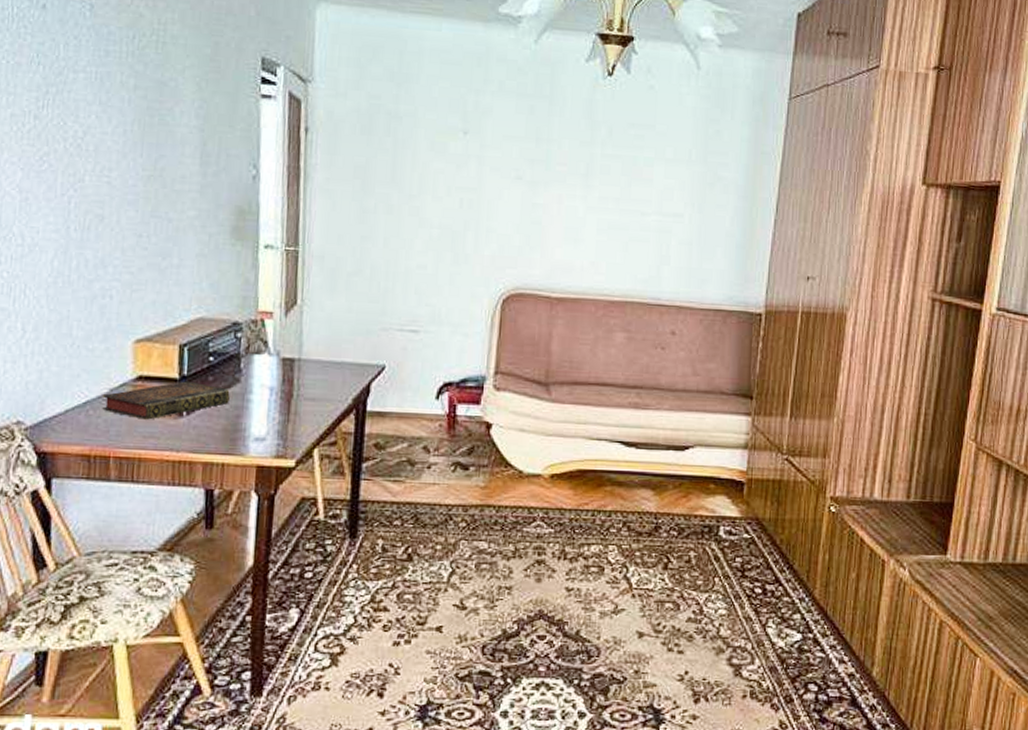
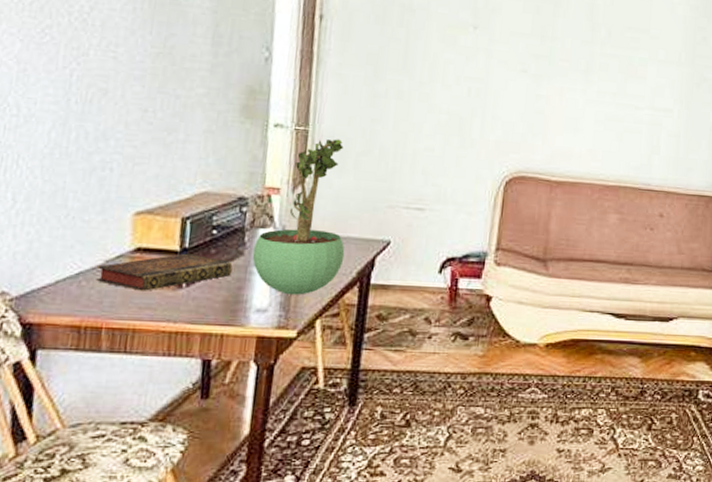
potted plant: none [248,259,340,423] -> present [252,139,345,295]

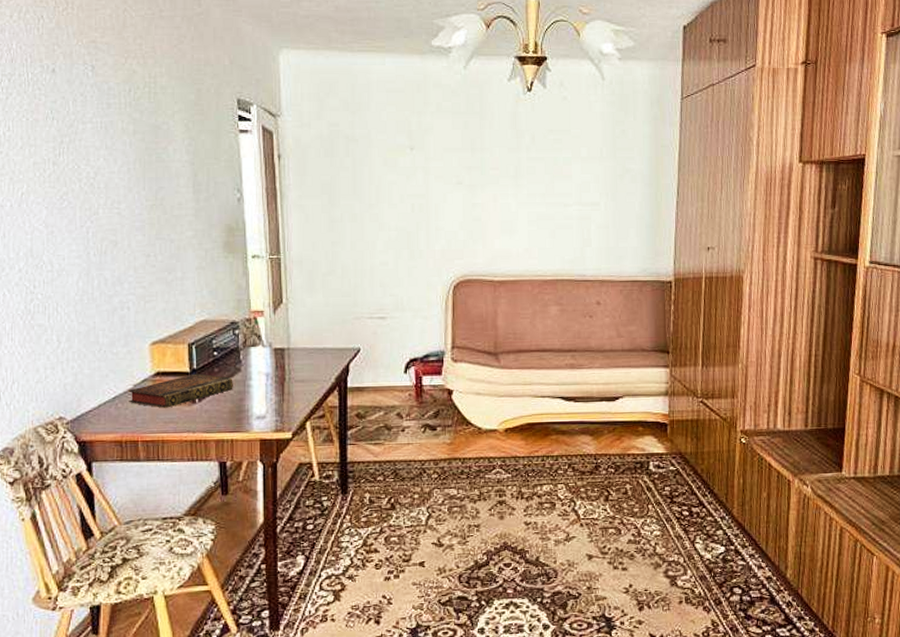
potted plant: present [252,139,345,295] -> none [248,263,323,402]

